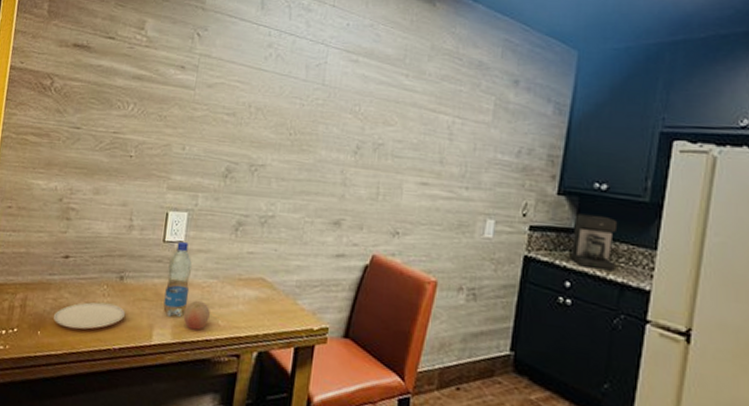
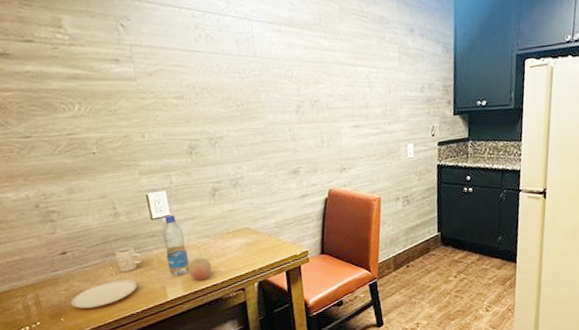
mug: none [112,266,142,297] -> present [114,246,144,272]
coffee maker: present [569,213,618,272] -> none [467,124,497,164]

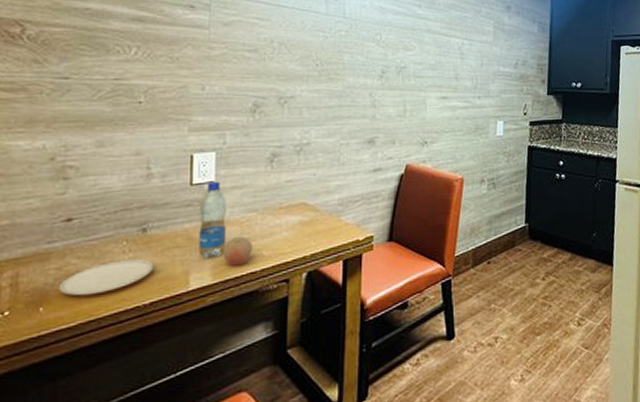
mug: present [114,246,144,272] -> none [133,216,170,249]

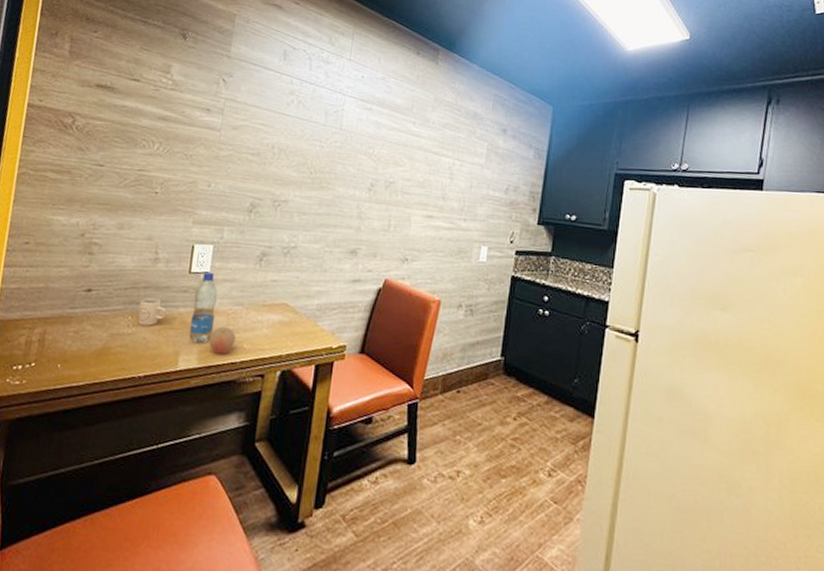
plate: present [60,259,154,297] -> none [75,332,151,361]
mug: none [133,216,170,249] -> present [137,297,167,326]

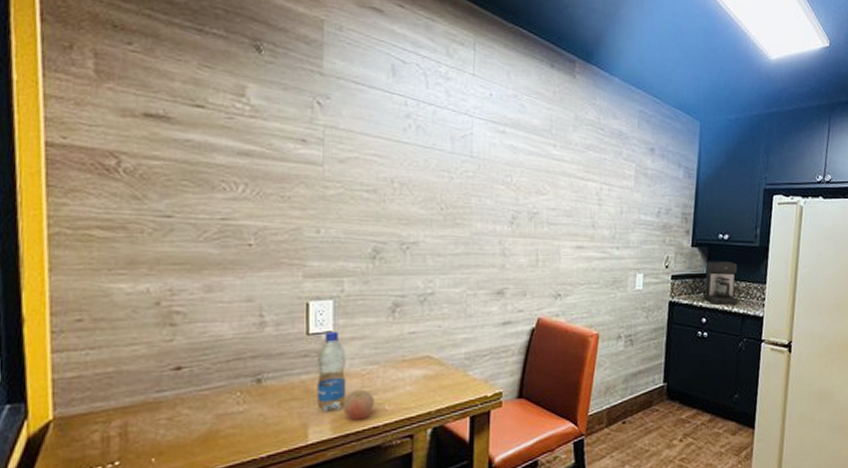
mug: present [137,297,167,326] -> none [248,367,286,401]
coffee maker: none [547,240,584,287] -> present [704,261,738,305]

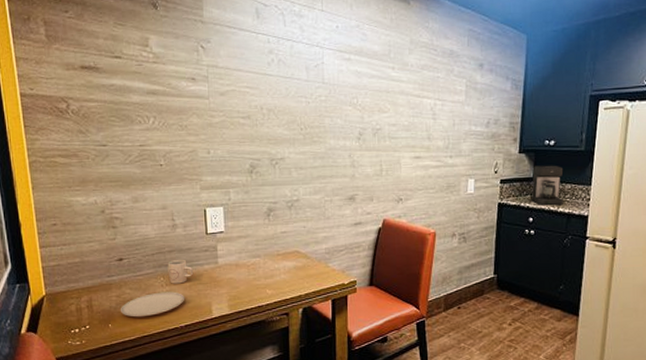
plate: none [172,410,271,448] -> present [121,291,185,318]
mug: none [248,367,286,401] -> present [167,259,194,284]
bottle: present [317,331,347,412] -> none [215,231,238,294]
fruit: present [343,389,374,420] -> none [235,276,258,300]

